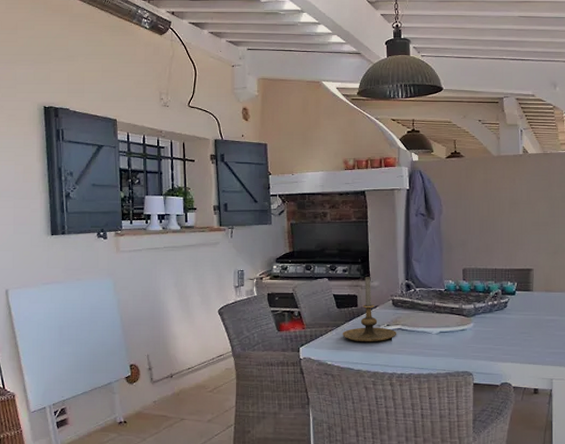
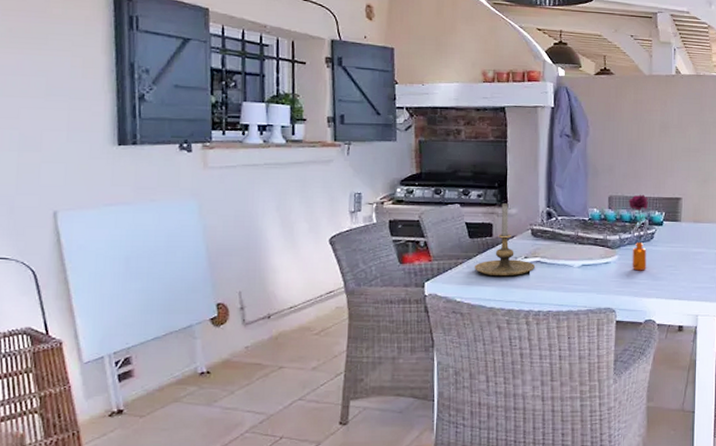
flower: none [482,266,501,337] -> present [629,194,648,271]

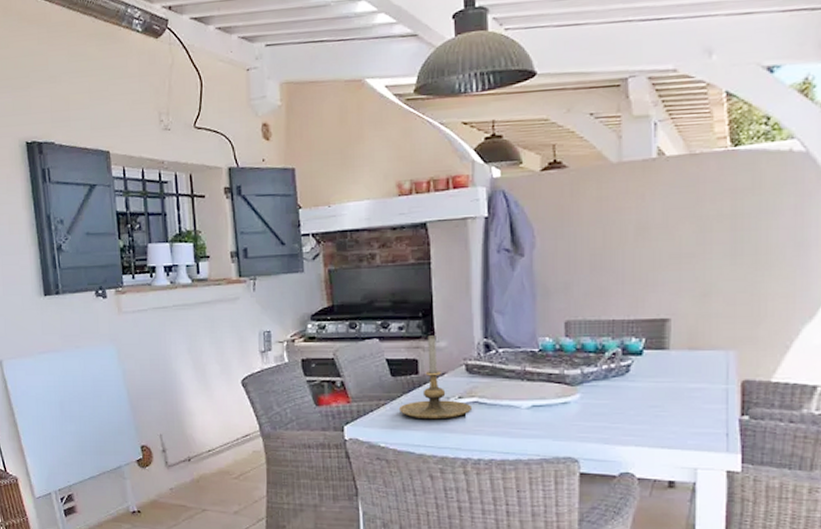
flower: present [629,194,648,271] -> none [593,317,620,413]

